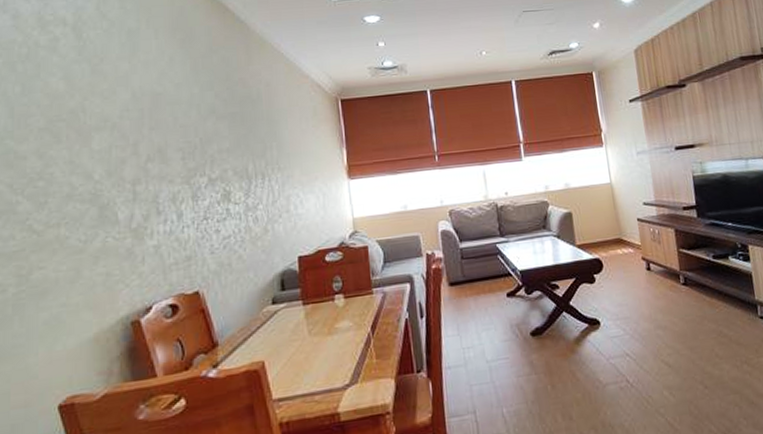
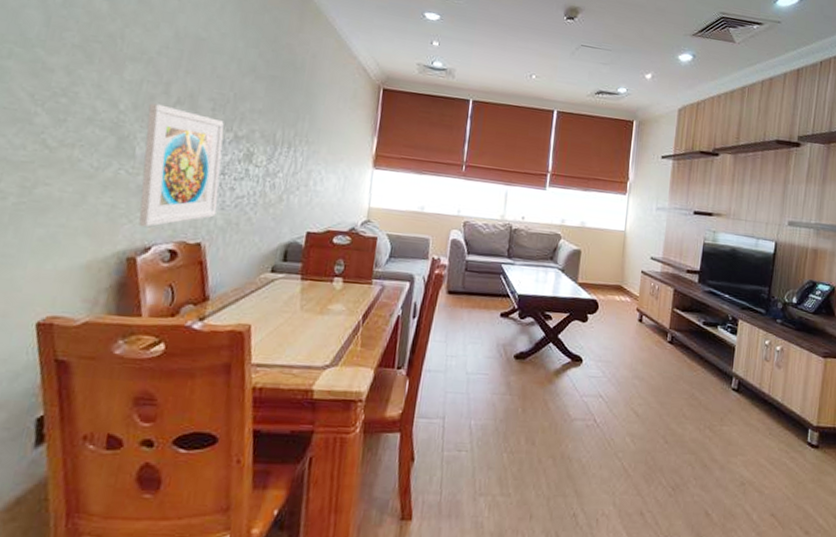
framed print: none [122,165,207,289] -> present [138,103,224,228]

